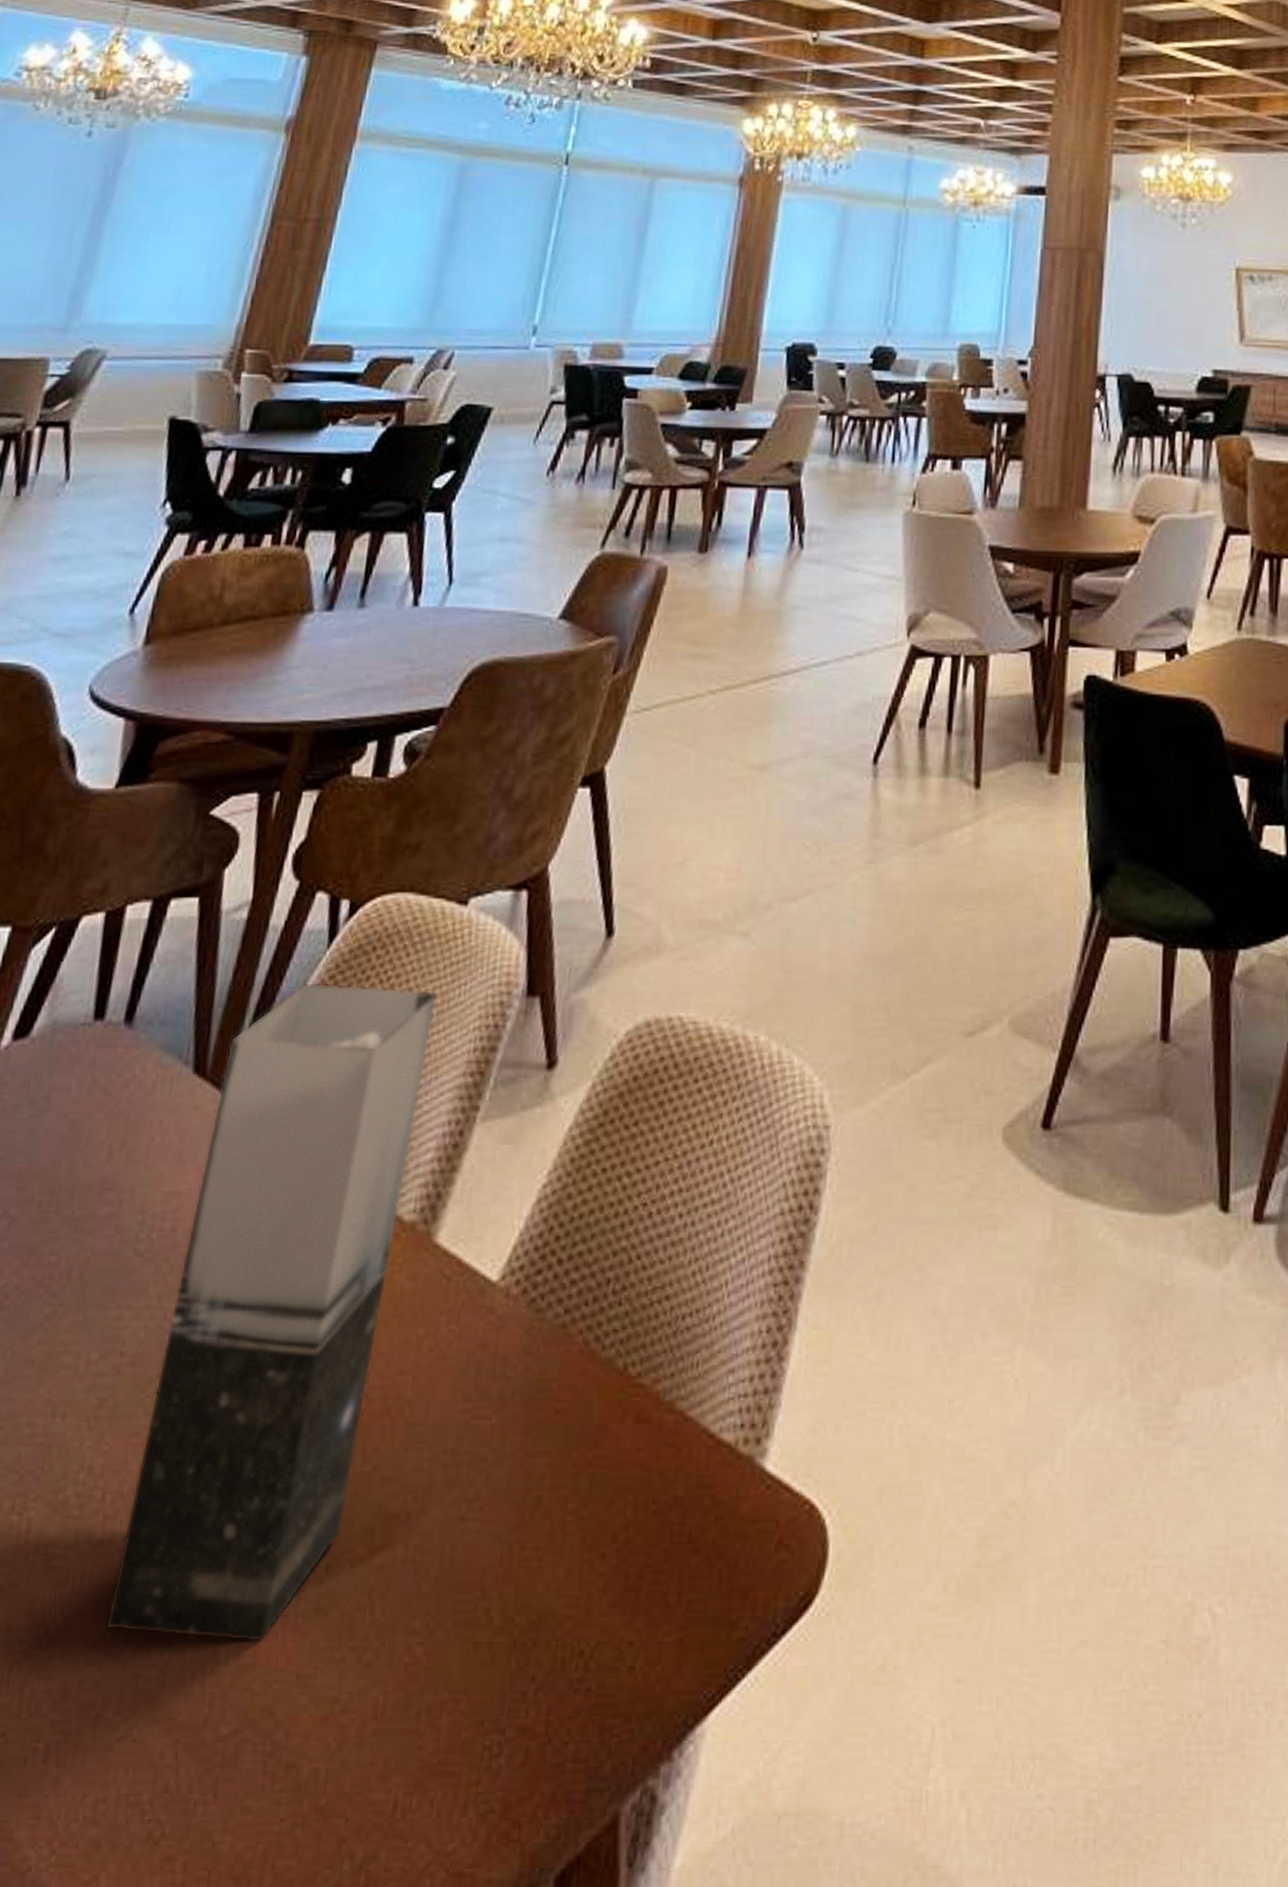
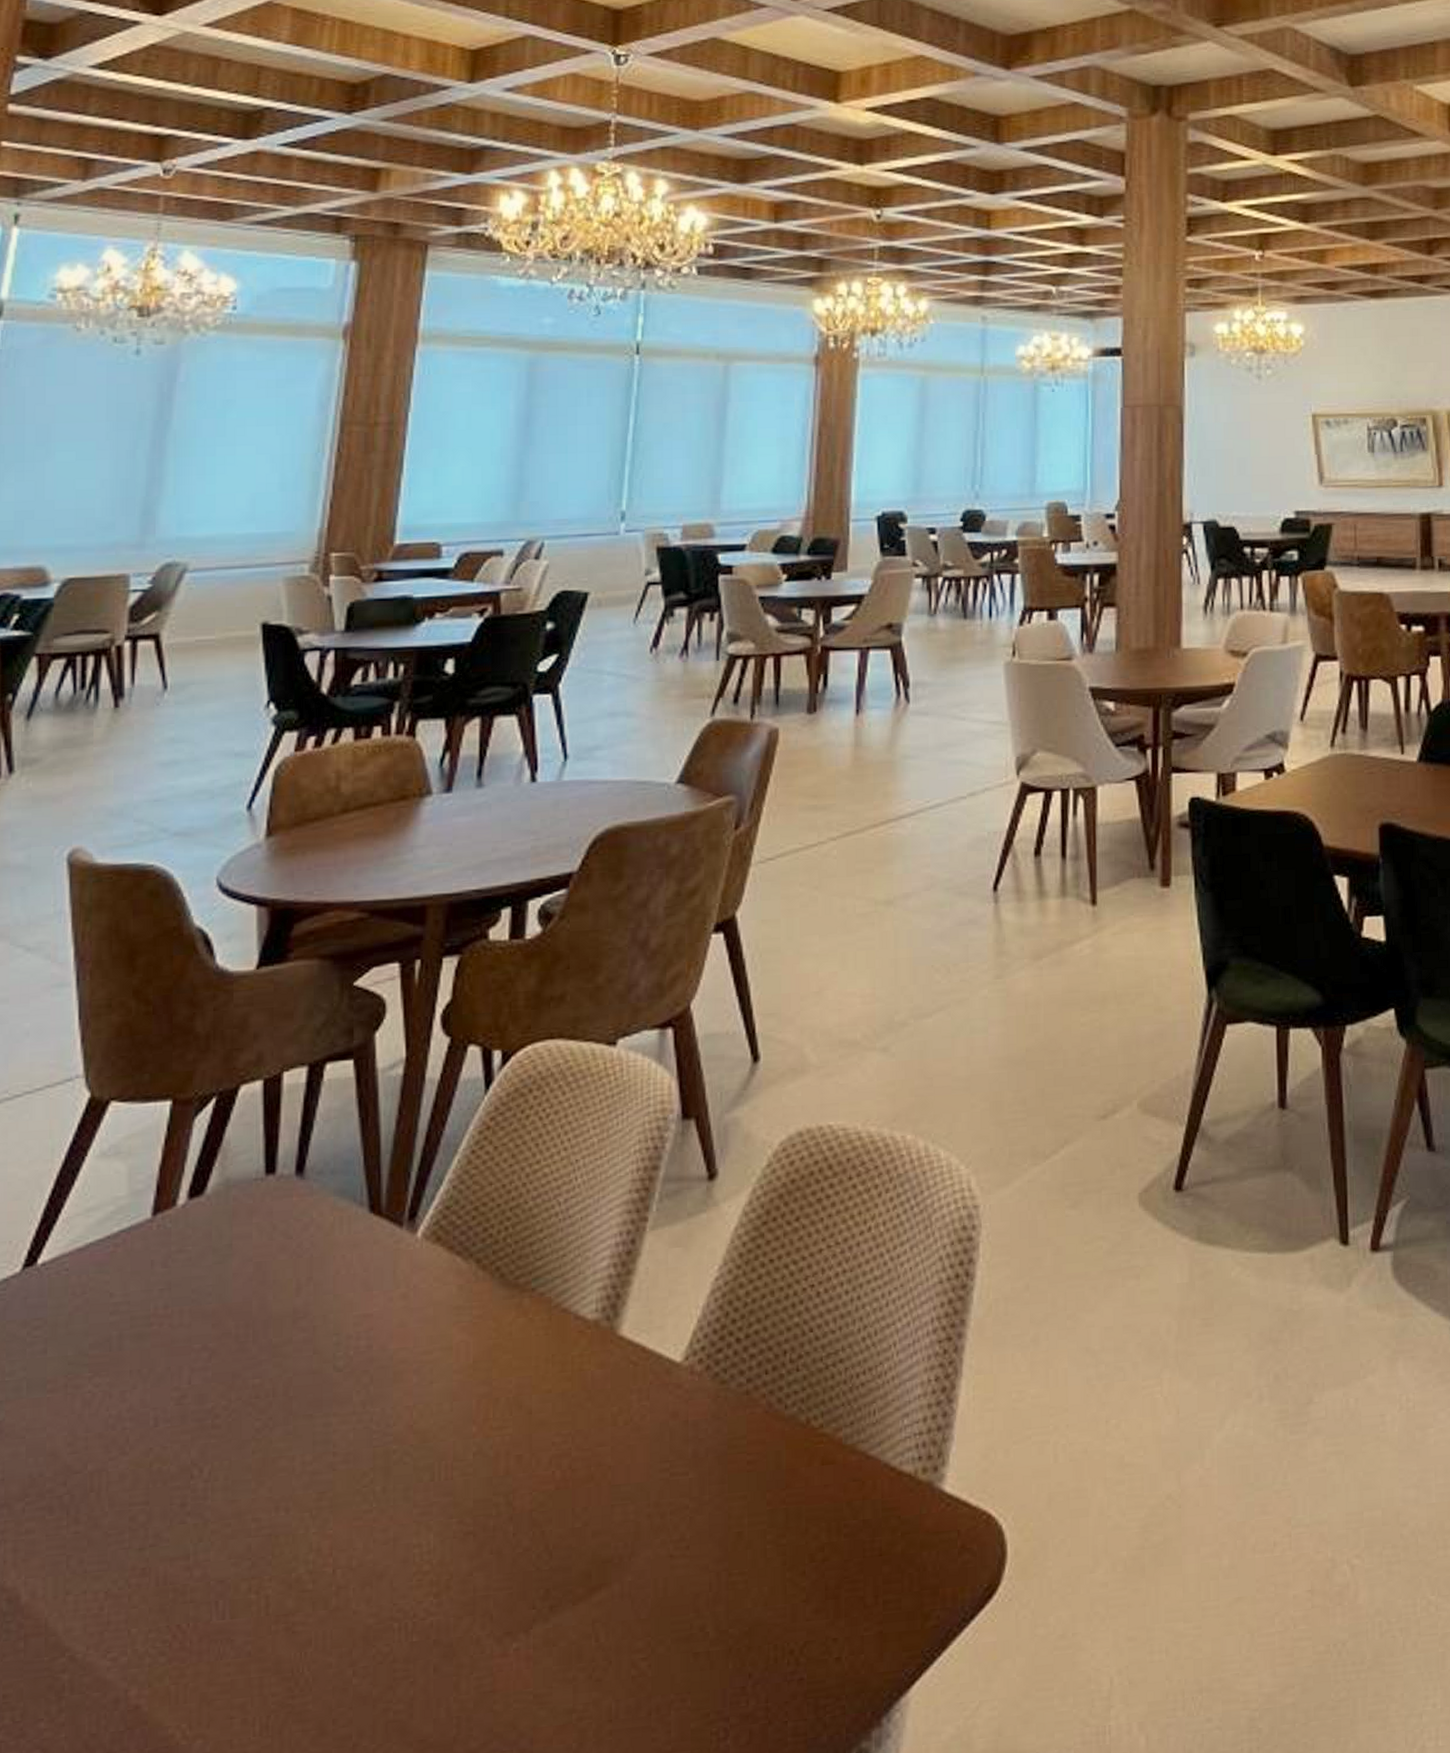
vase: present [106,983,438,1644] -> none [351,1122,597,1677]

